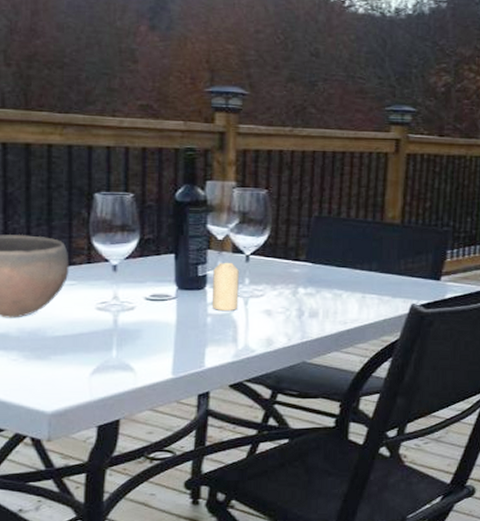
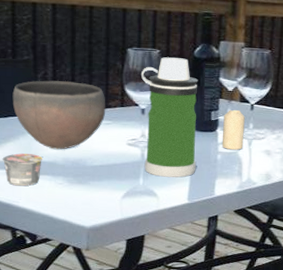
water bottle: none [111,202,181,347] -> present [140,57,198,178]

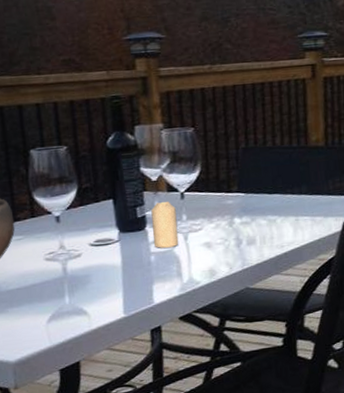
water bottle: present [140,57,198,178] -> none [48,151,129,292]

